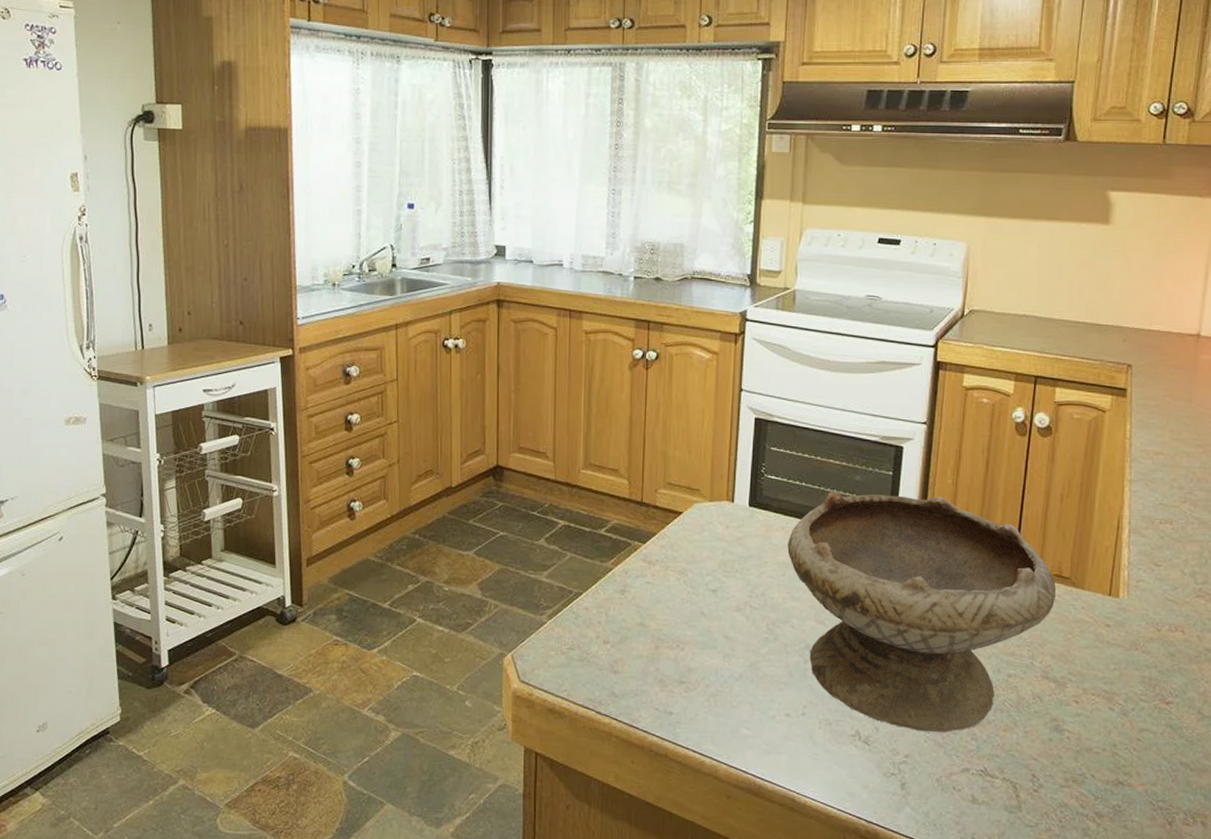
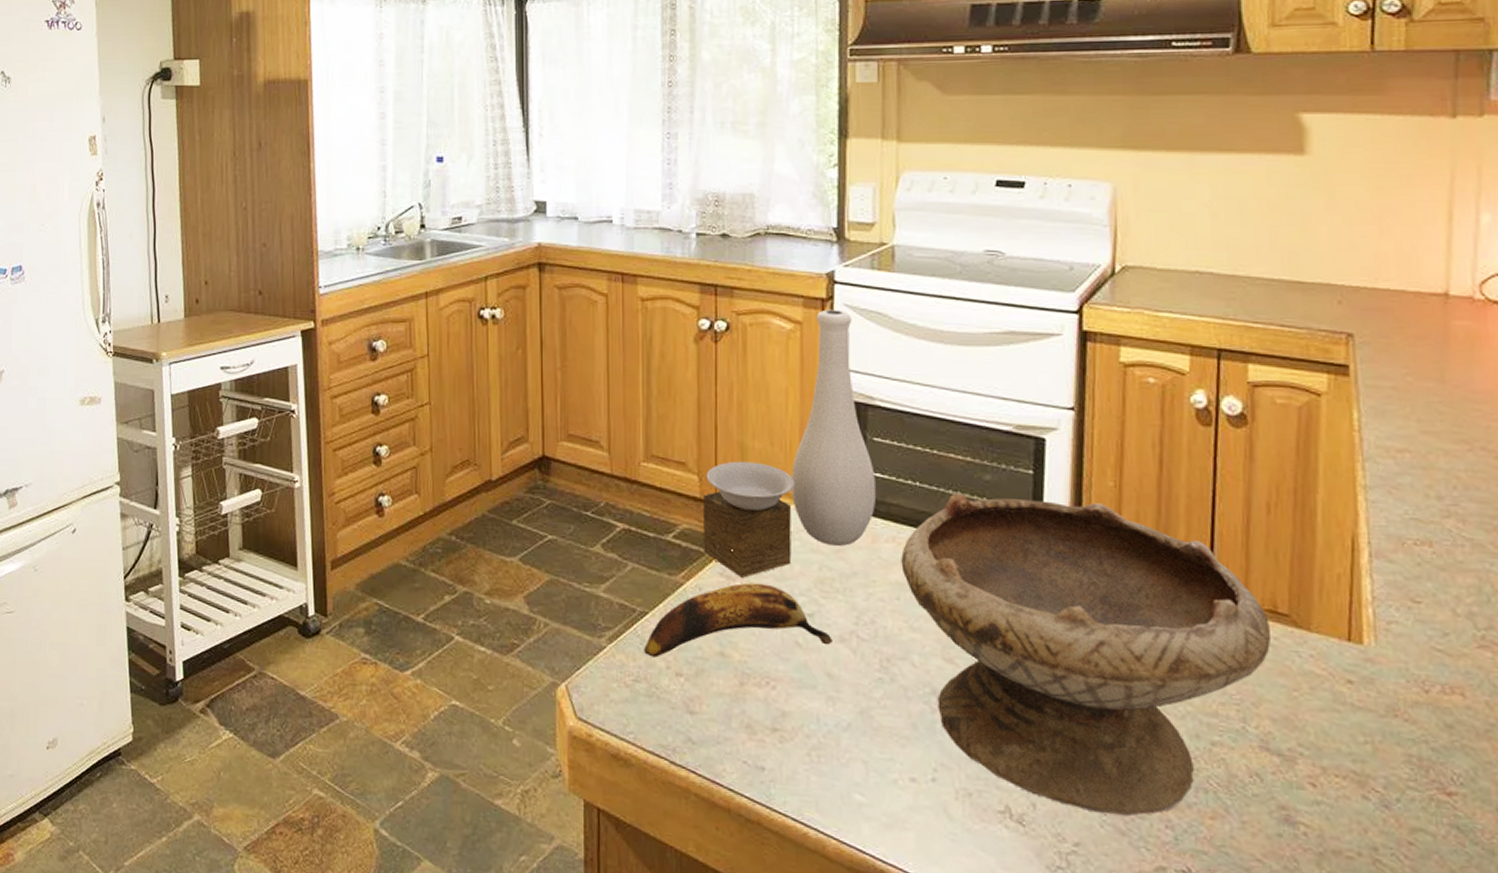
banana: none [578,566,731,629] -> present [644,582,833,658]
vase: none [629,342,771,563] -> present [702,309,876,578]

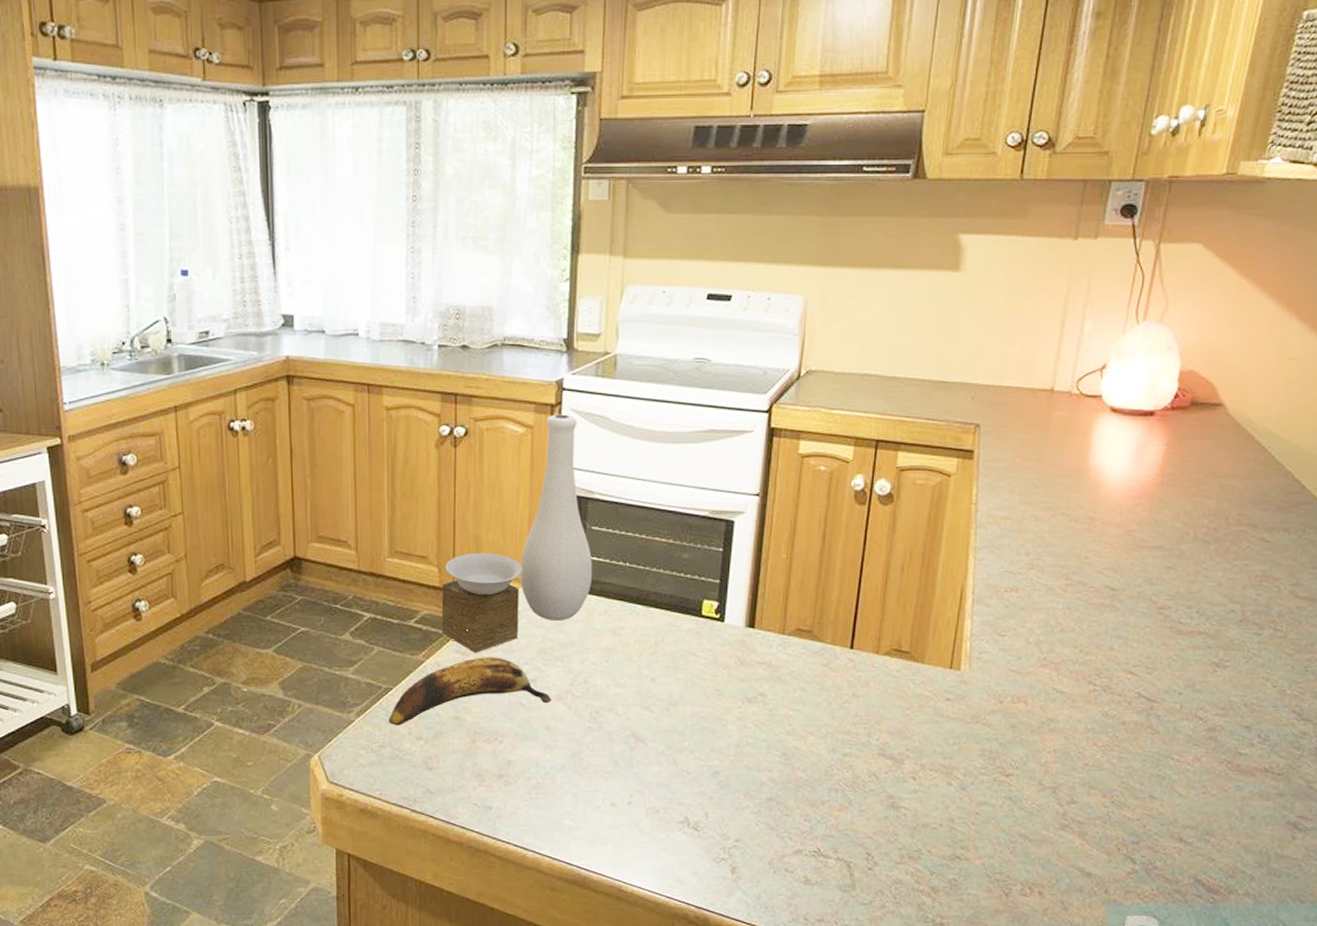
bowl: present [901,493,1270,817] -> none [611,570,895,816]

